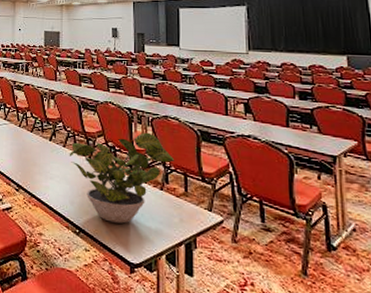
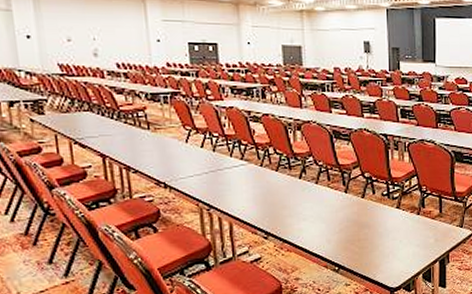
potted plant: present [69,132,175,224] -> none [322,158,431,254]

